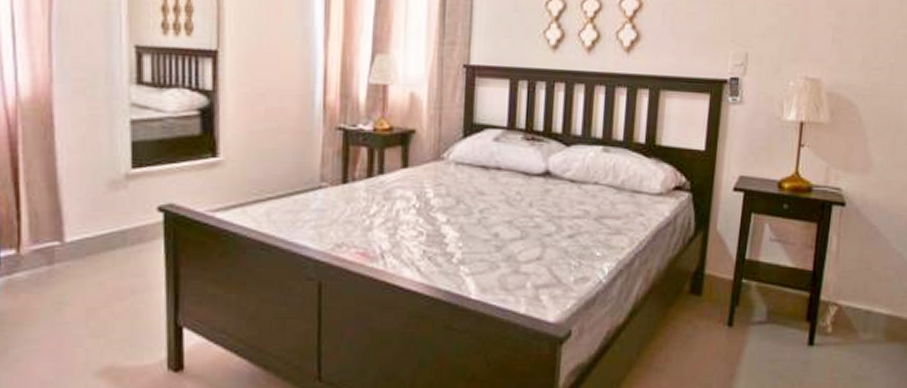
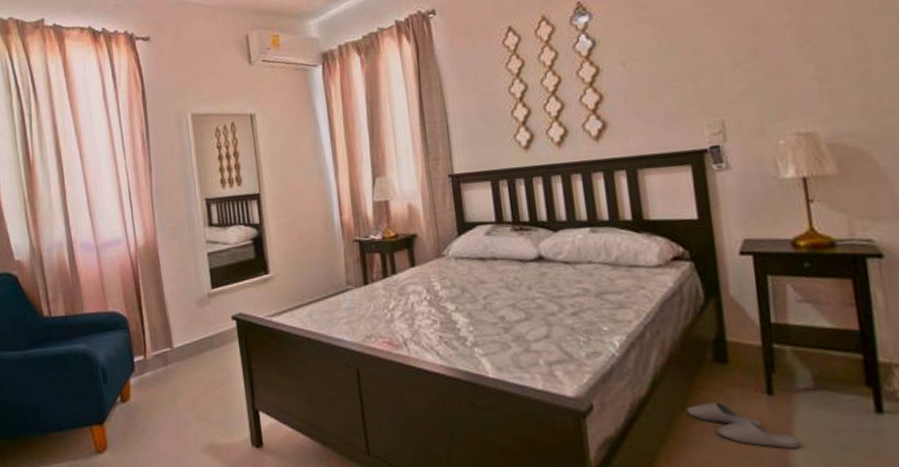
slippers: none [656,331,744,377] -> present [686,402,800,449]

